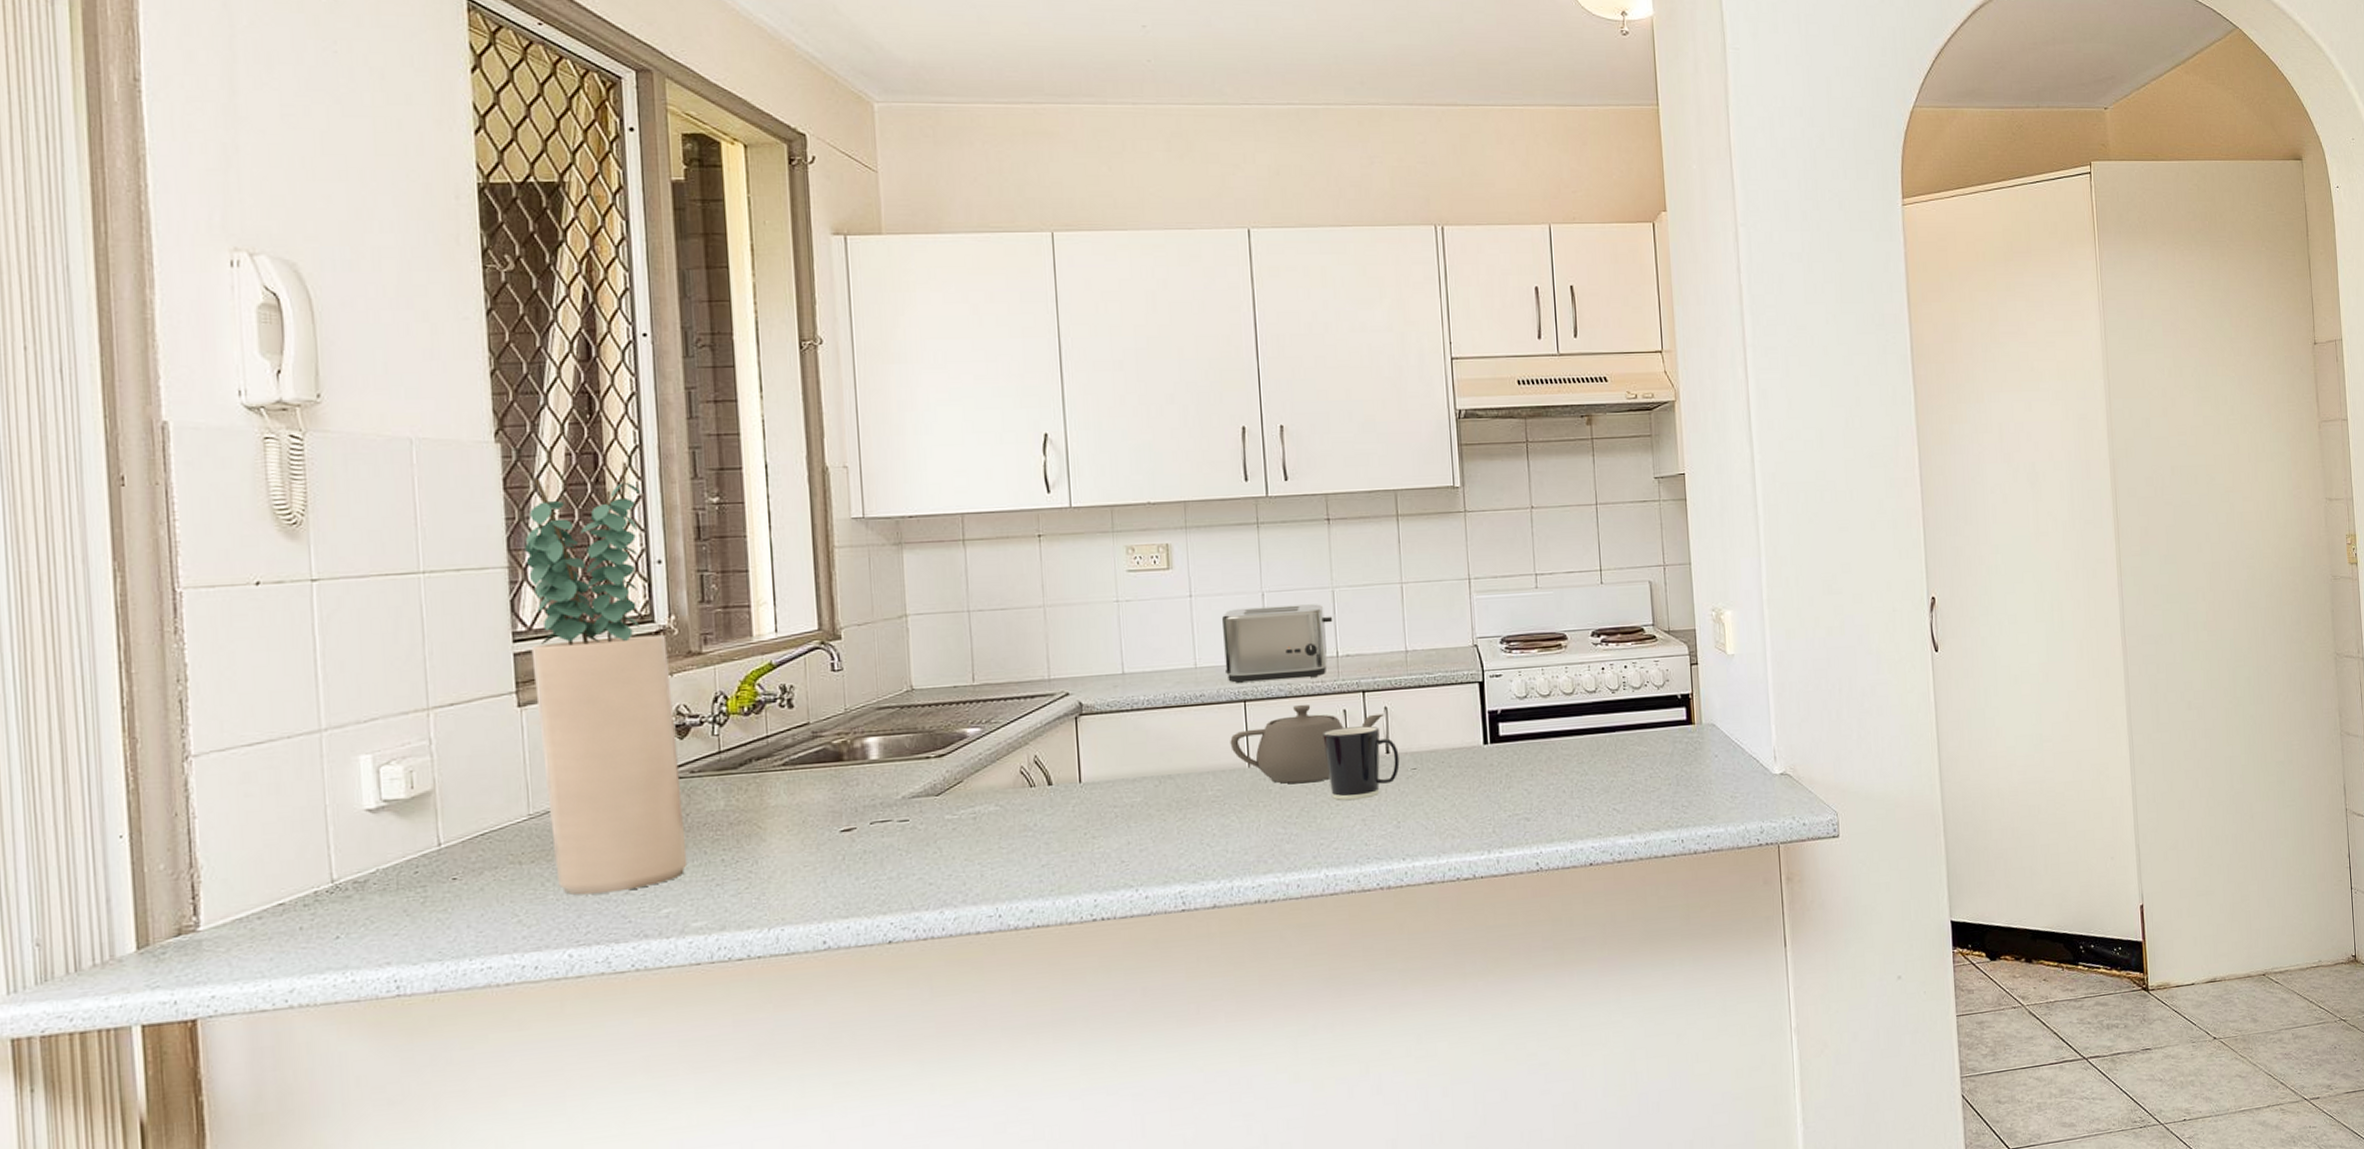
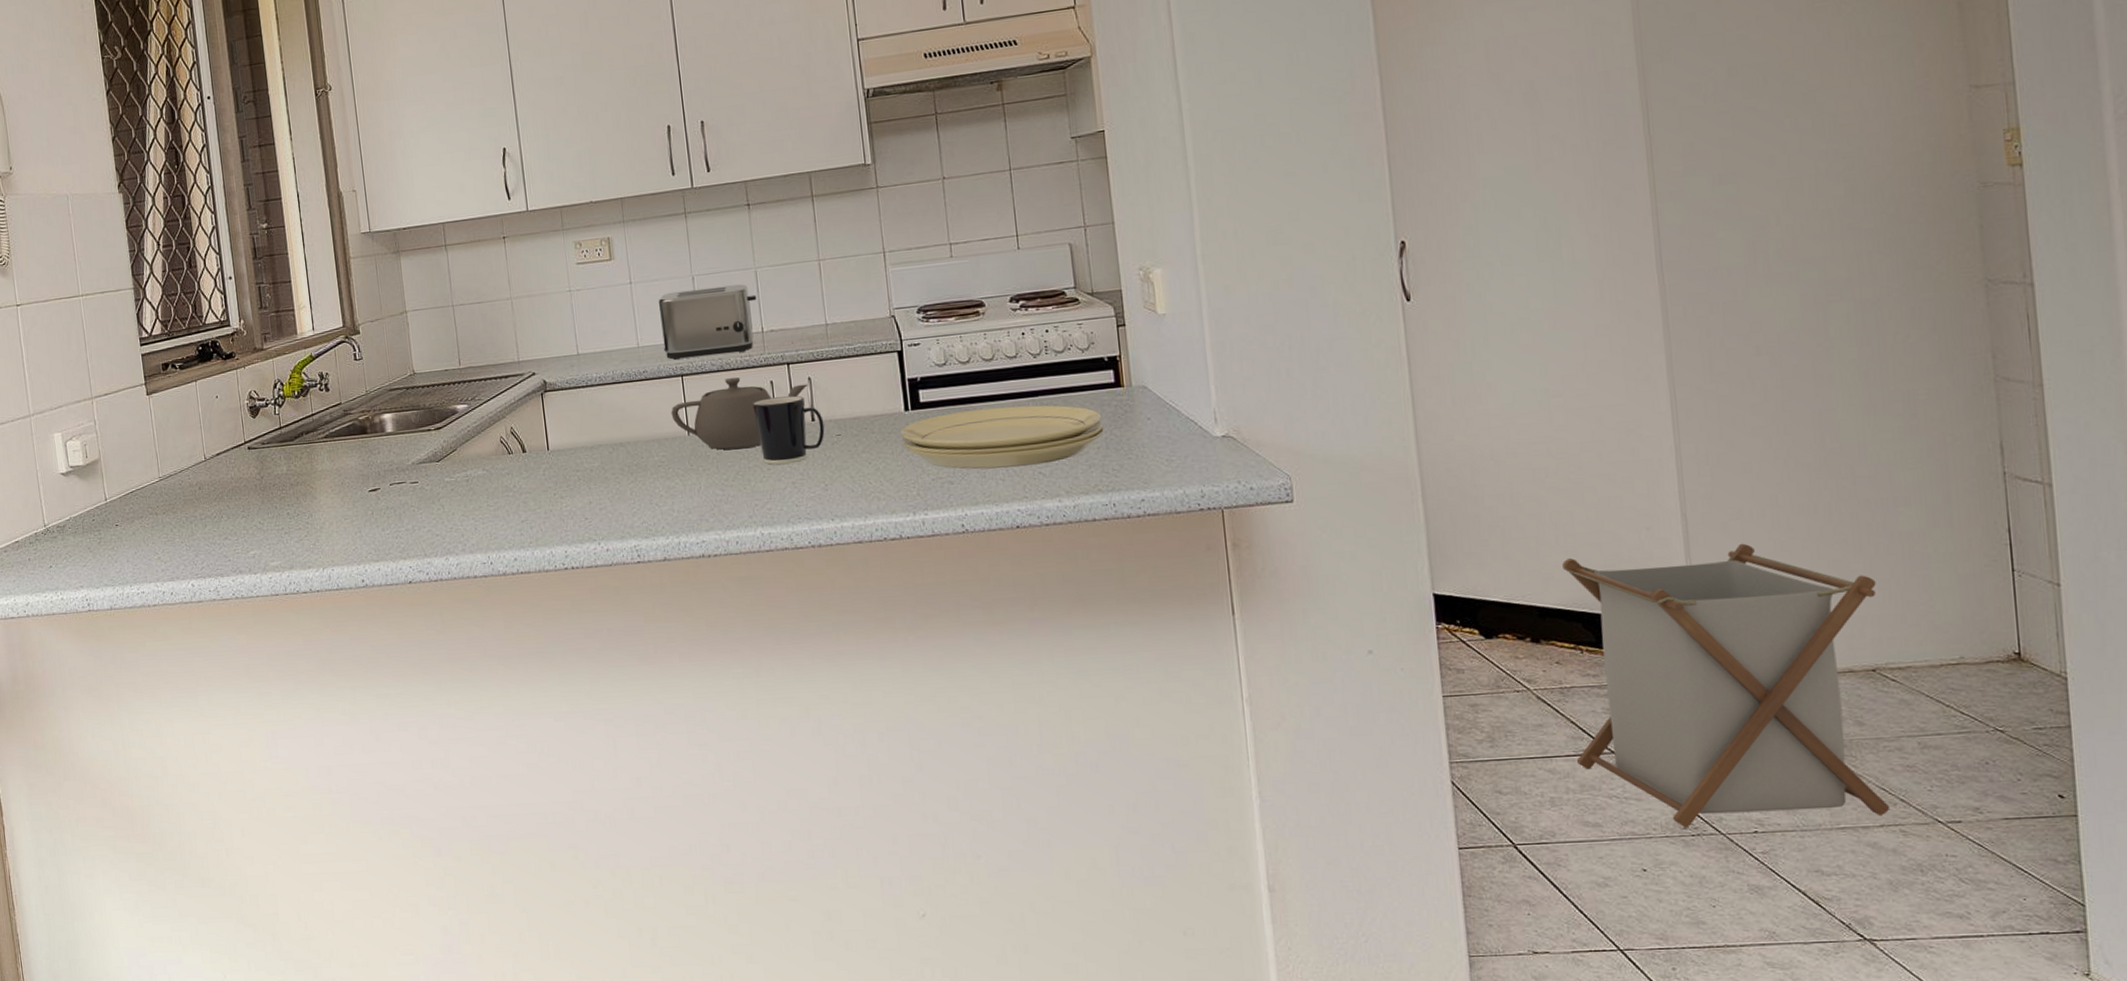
vase: present [525,461,688,896] -> none [142,200,265,540]
plate: none [1477,740,1677,806] -> present [899,405,1106,470]
laundry basket: none [2050,869,2274,1121] -> present [1562,543,1891,828]

